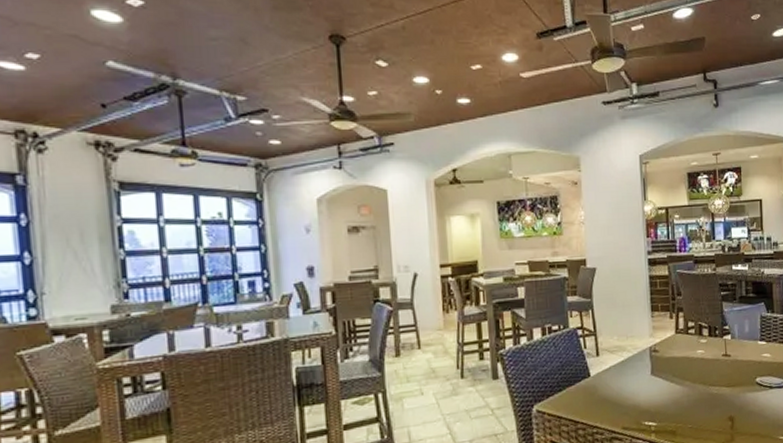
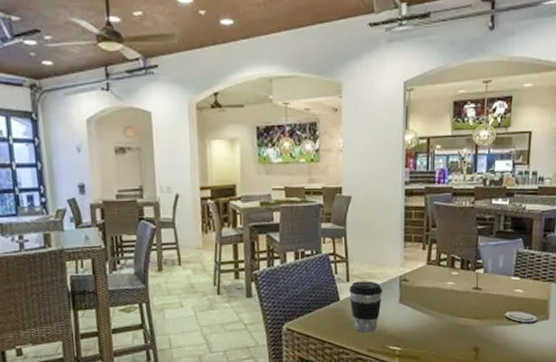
coffee cup: none [600,353,634,409] -> present [349,281,382,333]

